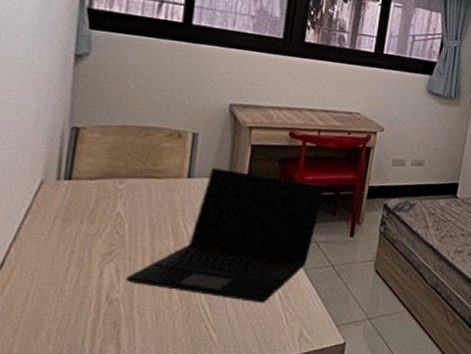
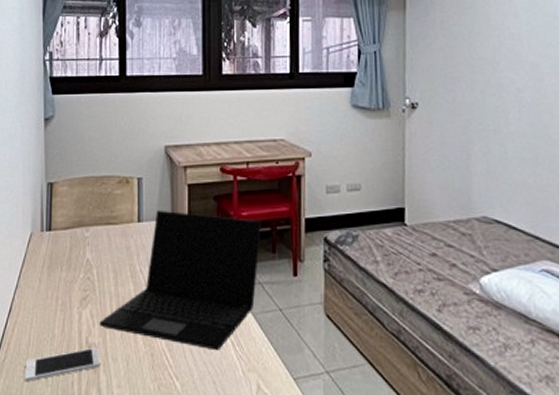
cell phone: none [15,302,123,340] -> present [24,347,100,381]

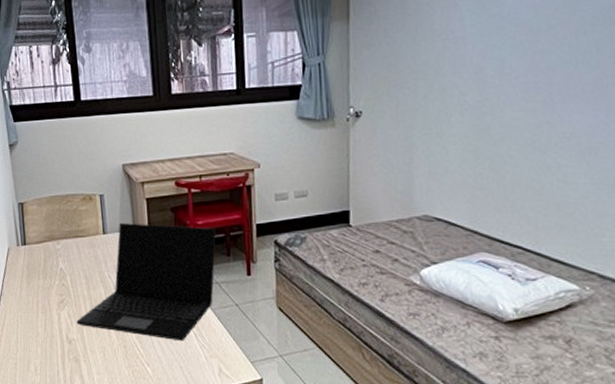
cell phone: present [24,347,100,381] -> none [16,342,81,371]

